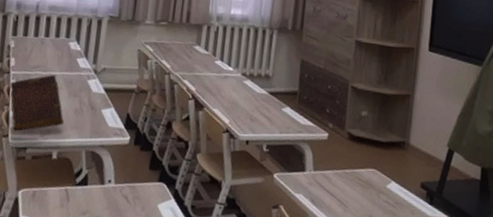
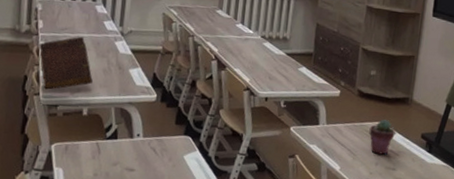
potted succulent: none [361,166,391,206] -> present [369,119,395,155]

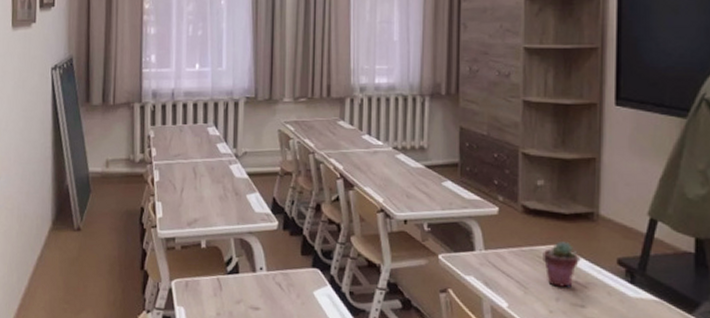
diary: present [38,36,94,90] -> none [153,162,210,222]

